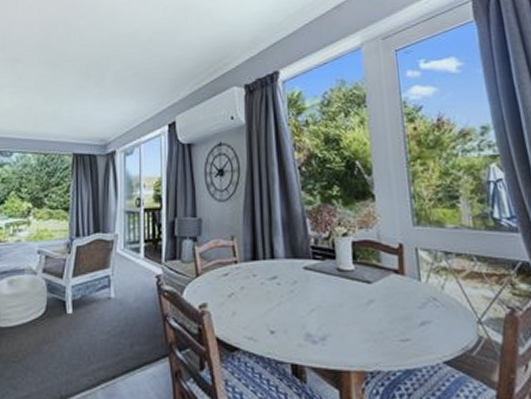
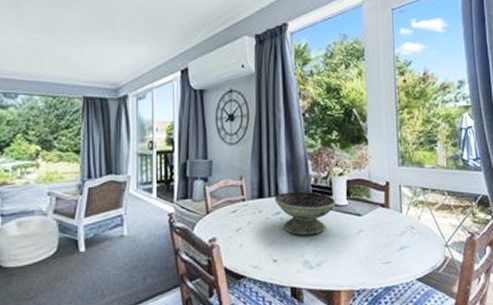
decorative bowl: none [269,253,341,304] -> present [274,191,336,236]

